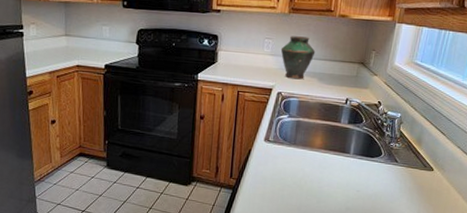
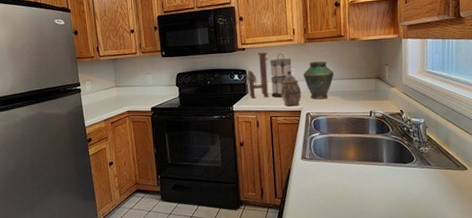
paper towel holder: none [217,17,245,70] -> present [246,52,269,99]
spice rack: none [242,22,271,71] -> present [270,54,292,97]
decorative jar: none [253,42,277,83] -> present [281,70,302,107]

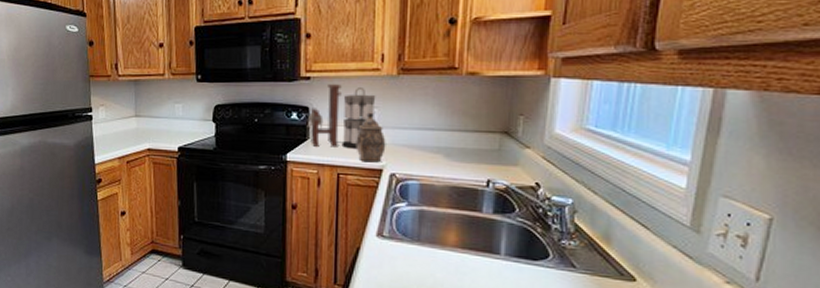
vase: present [303,61,335,100] -> none [390,102,438,157]

